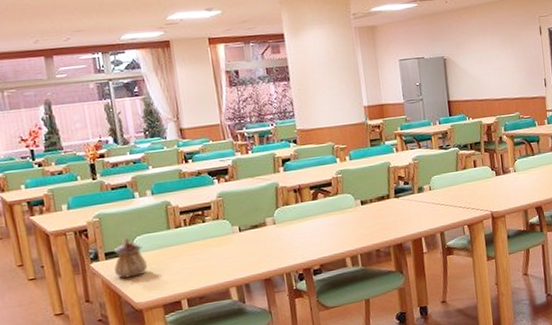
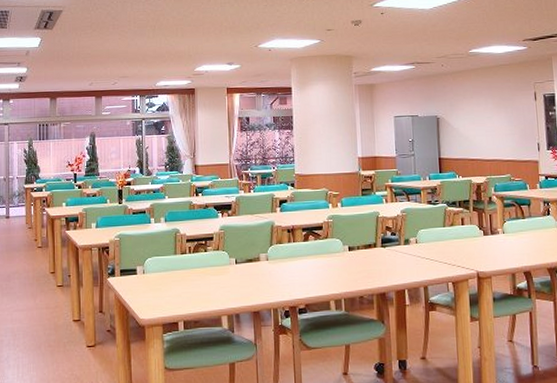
teapot: present [113,238,148,279] -> none [126,259,154,295]

